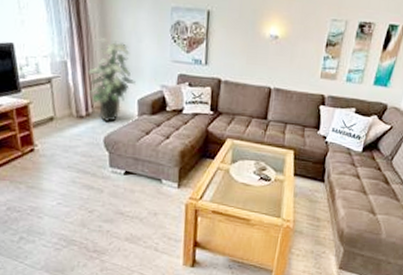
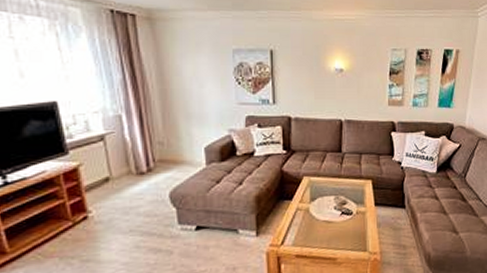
indoor plant: present [88,38,136,122] -> none [146,87,201,175]

